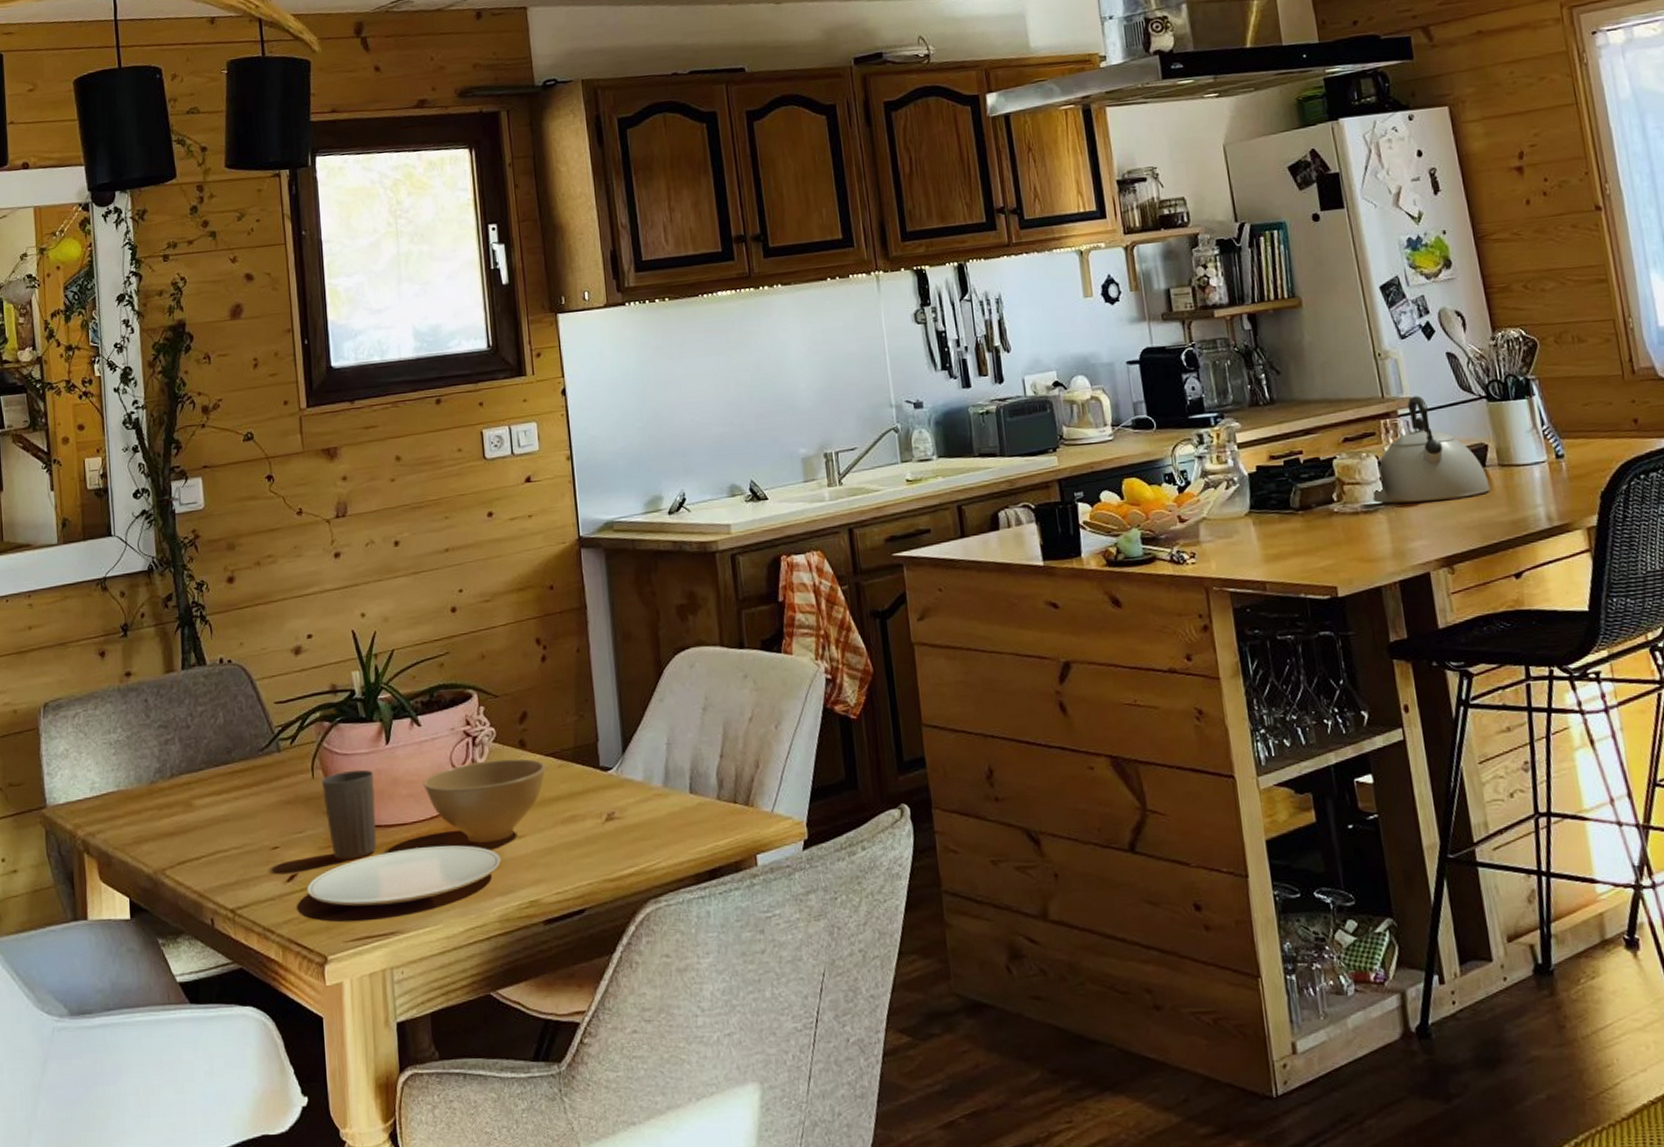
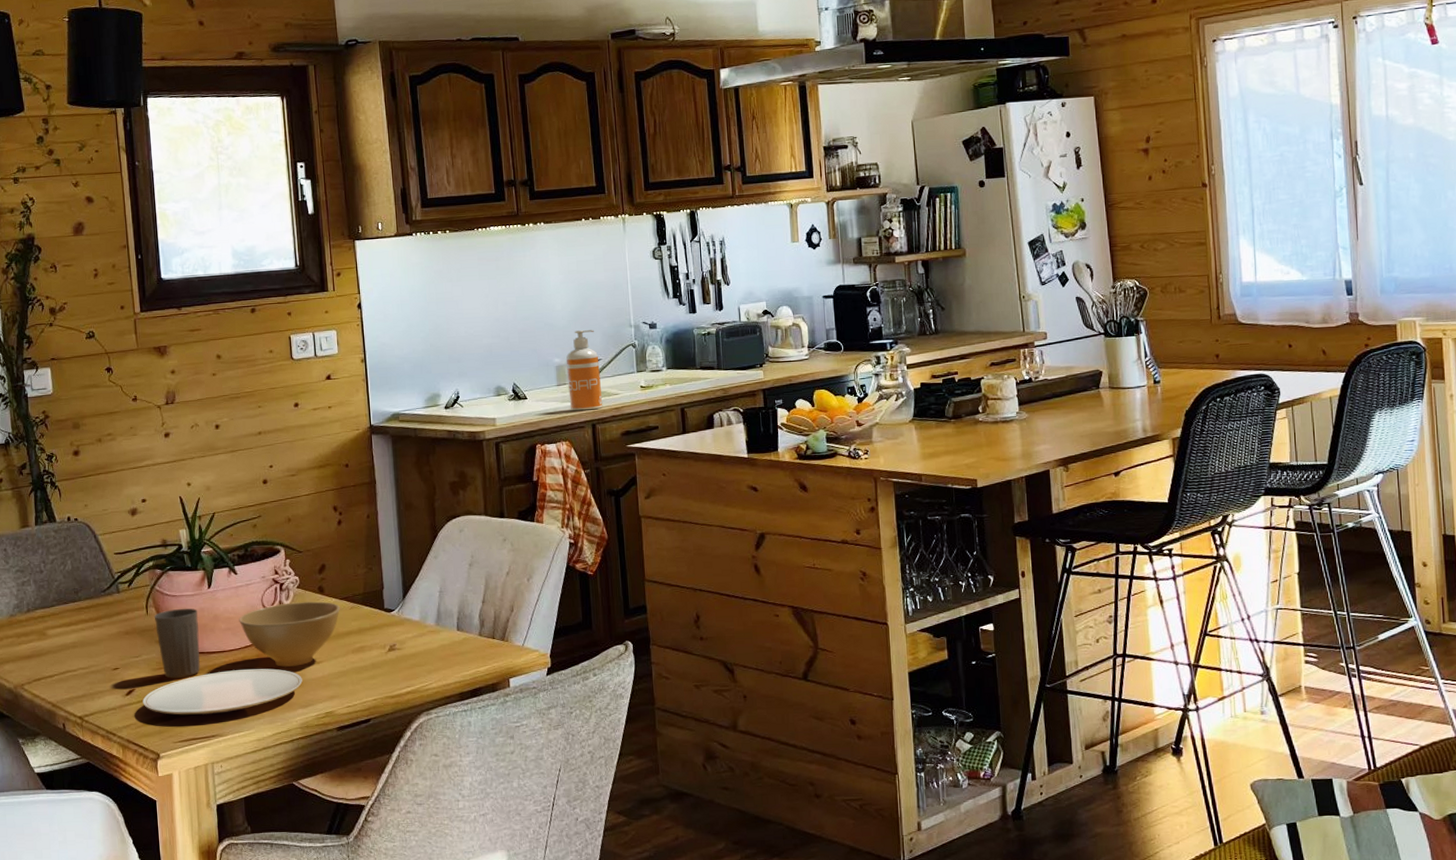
soap dispenser: none [813,412,861,513] -> present [565,329,603,411]
kettle: present [1372,396,1491,504] -> none [1010,331,1101,416]

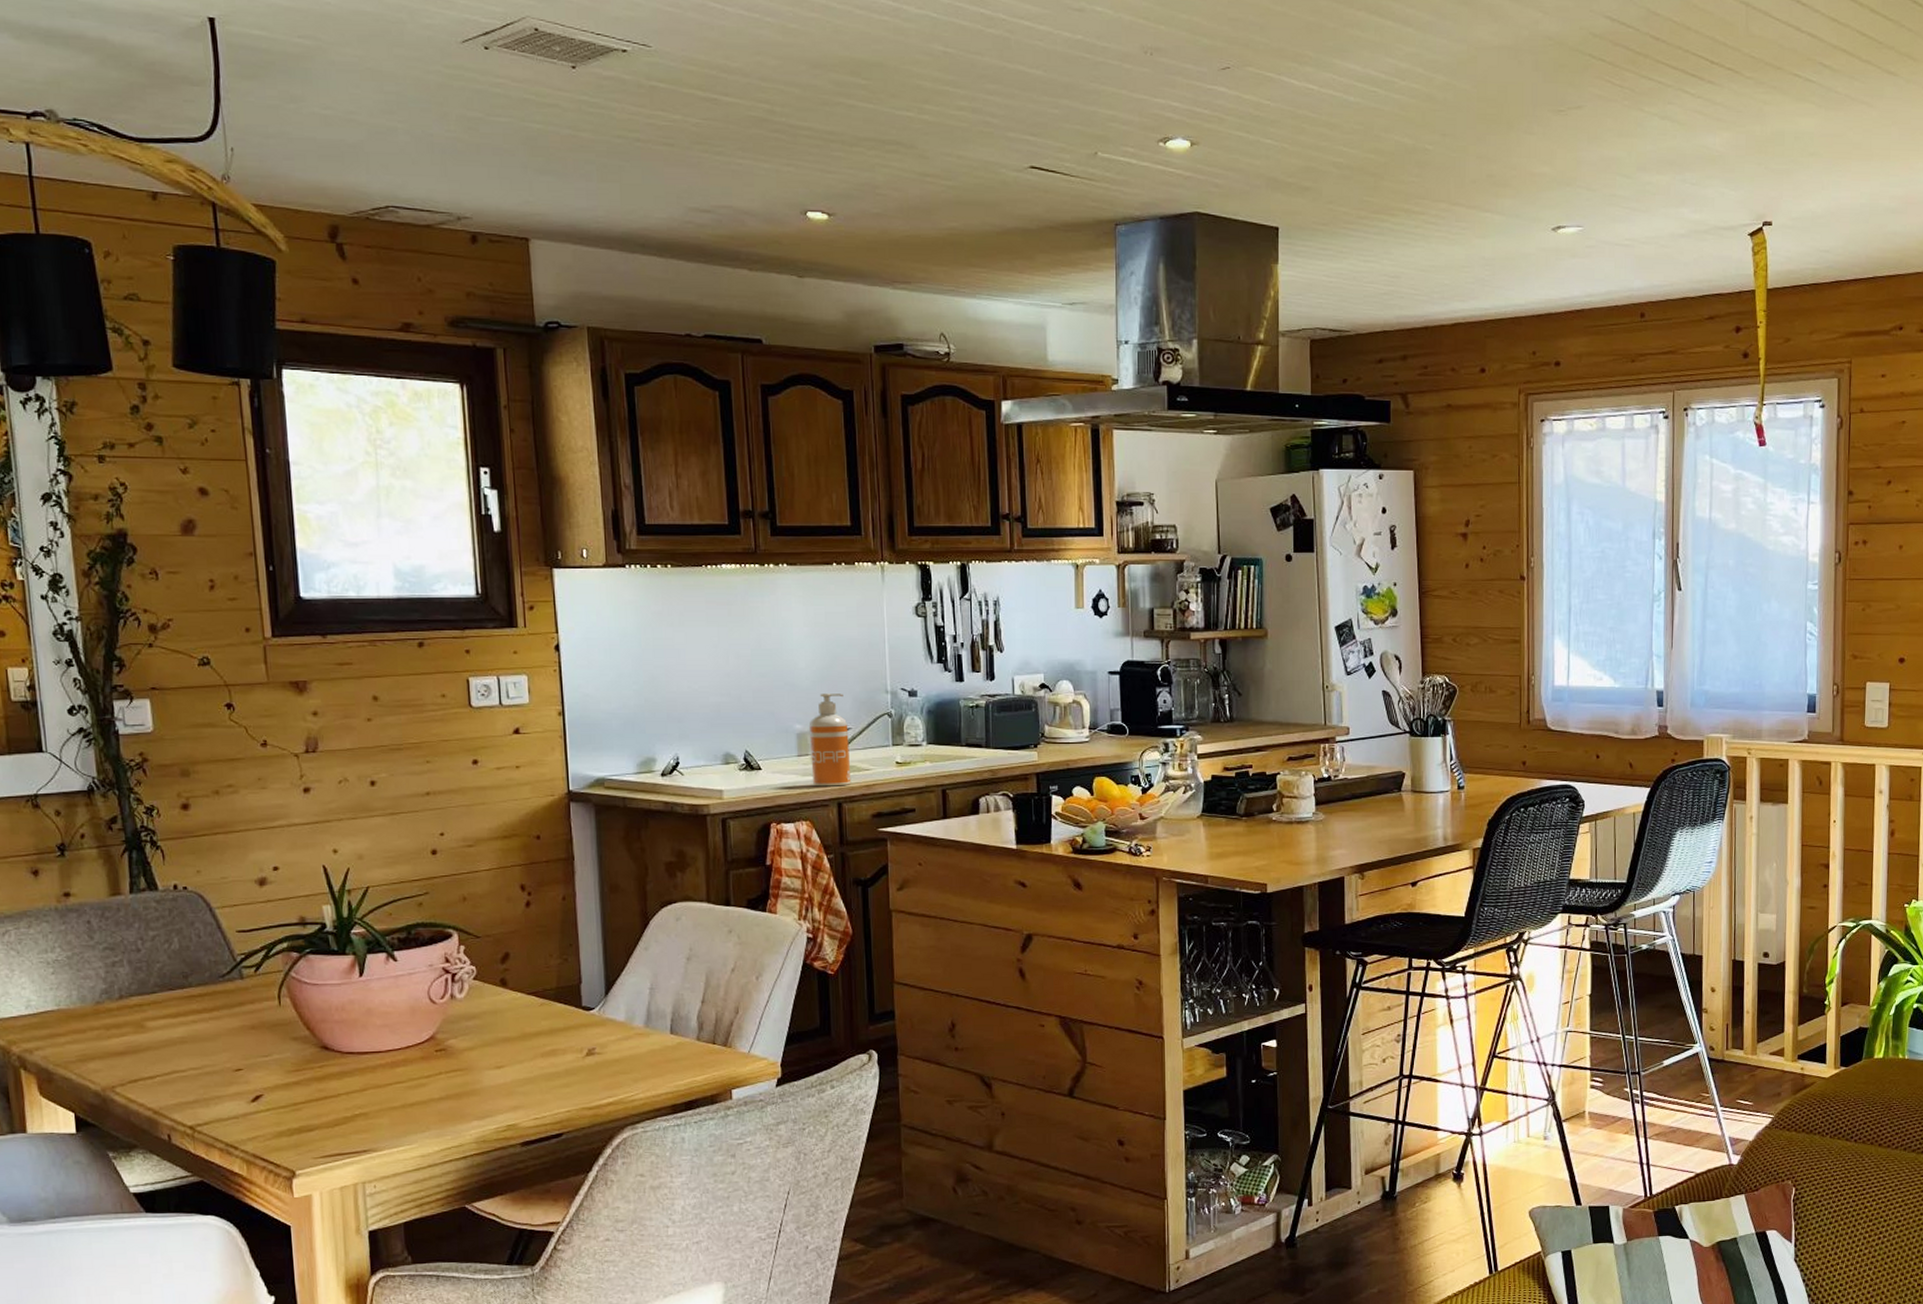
plate: present [142,668,302,715] -> none [273,1073,479,1126]
cup: present [154,608,200,679] -> none [288,999,349,1083]
bowl: present [239,601,340,667] -> none [398,996,527,1071]

